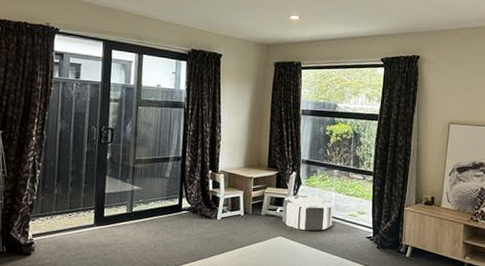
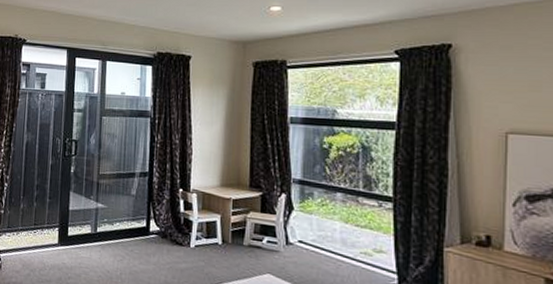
pouf: present [281,195,333,231] -> none [269,223,338,271]

